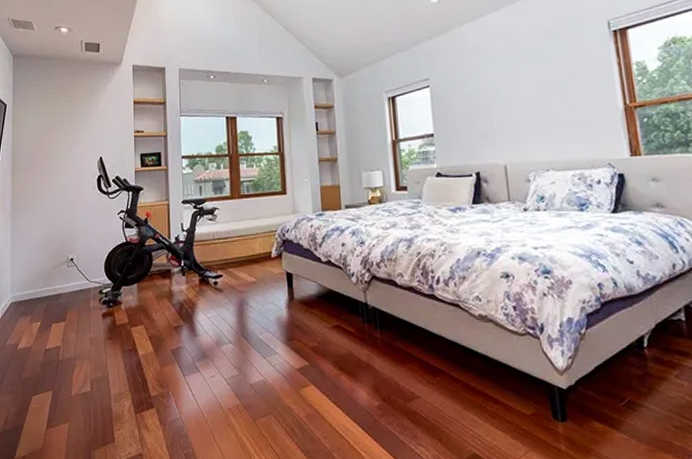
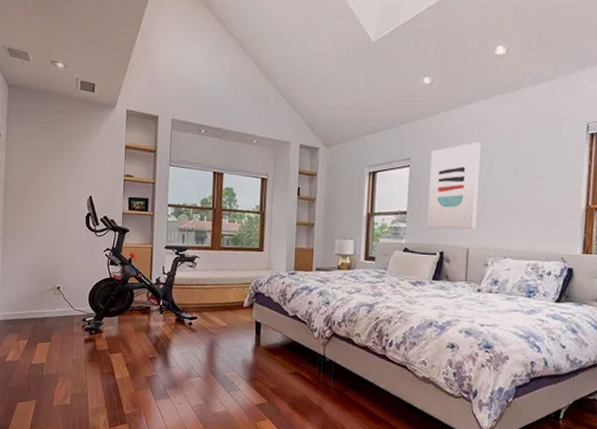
wall art: none [449,54,510,148] -> present [426,142,481,229]

